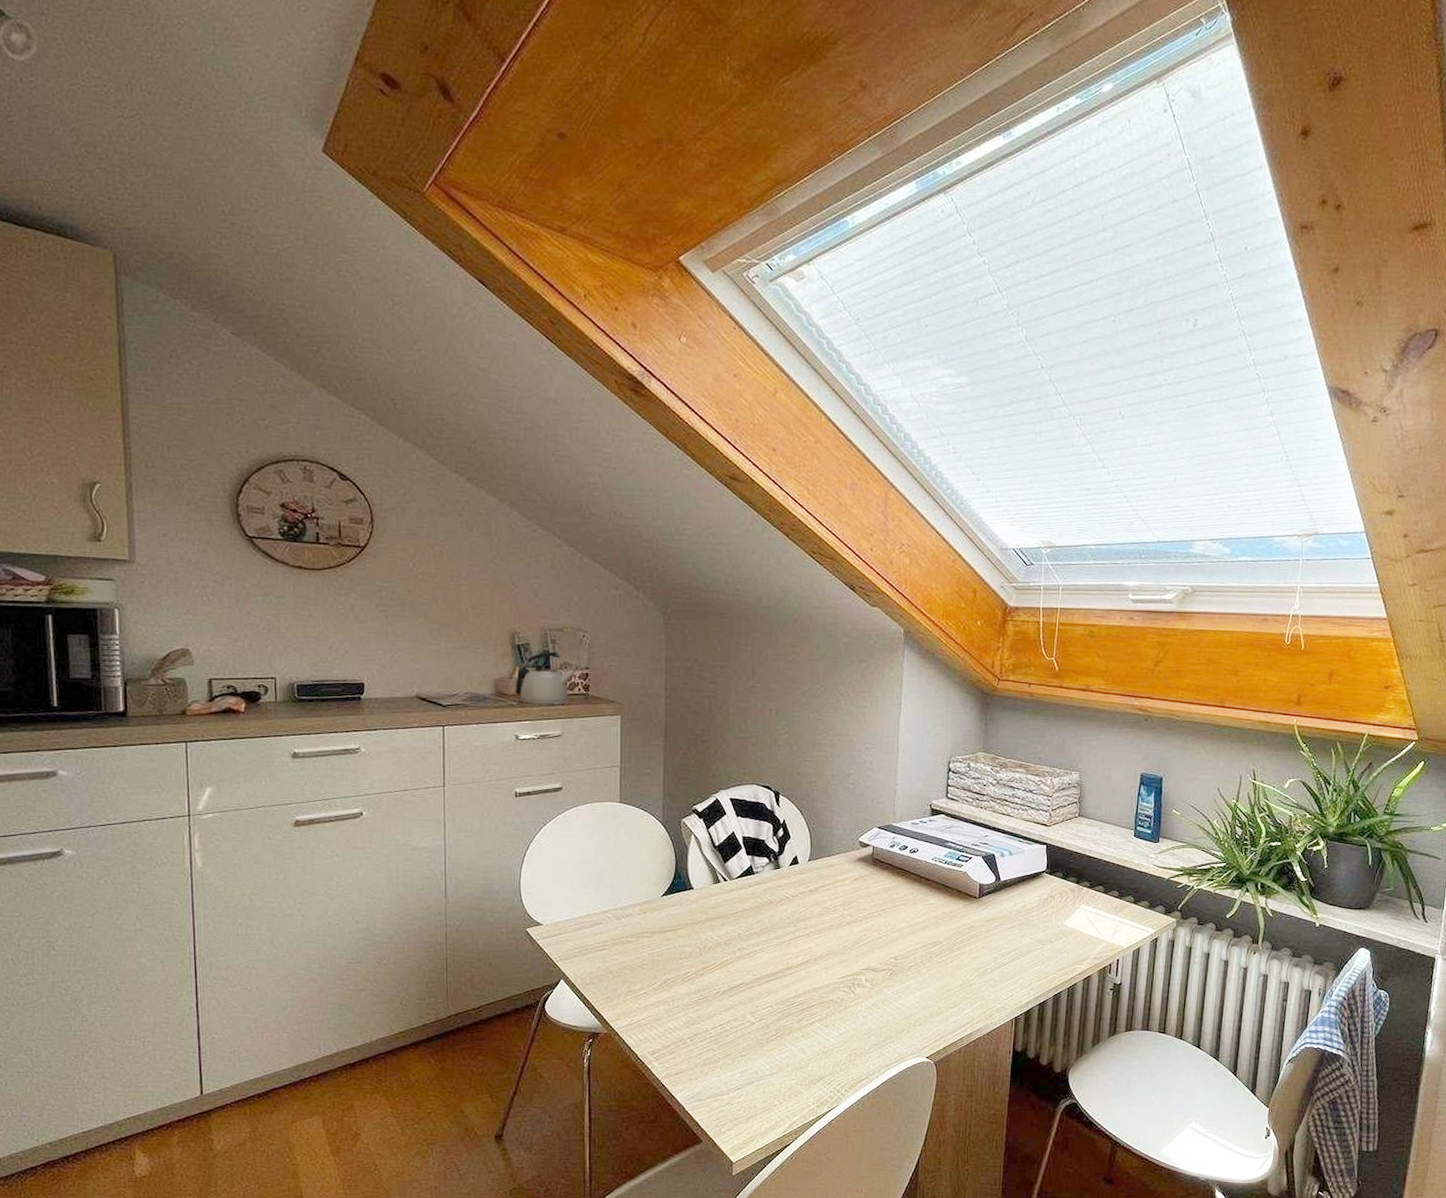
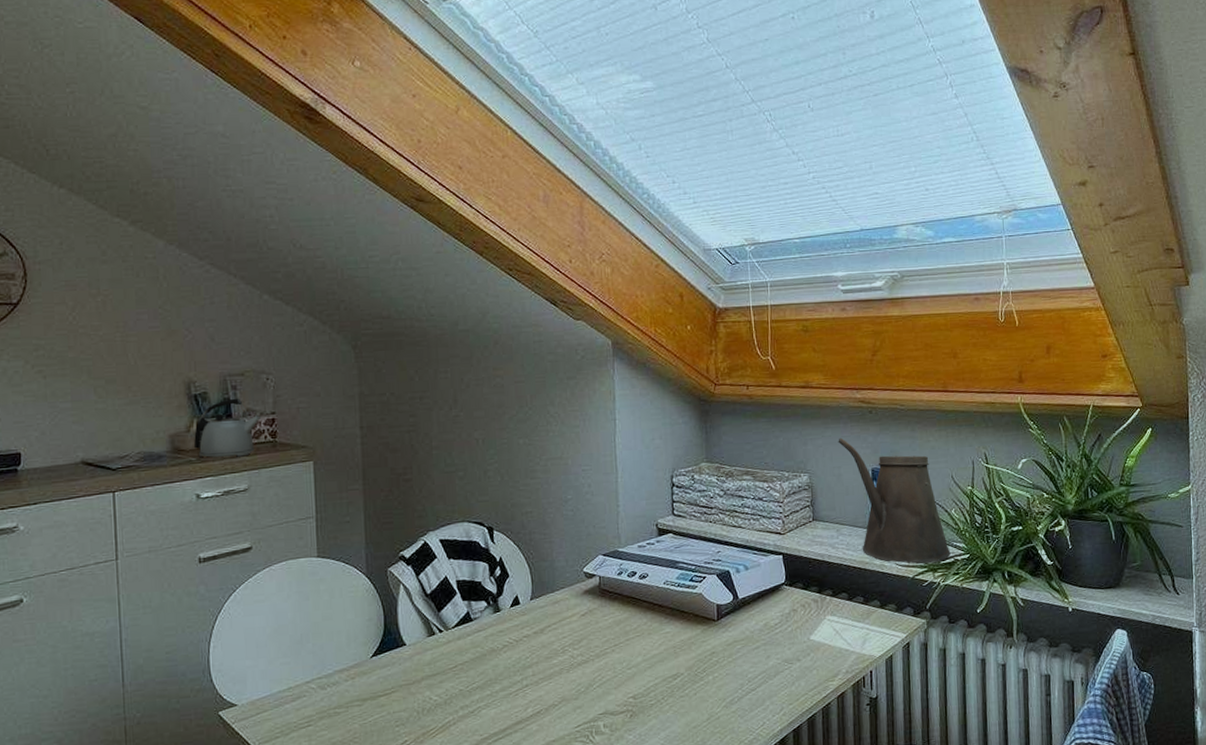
watering can: none [1111,741,1208,868] -> present [838,437,951,564]

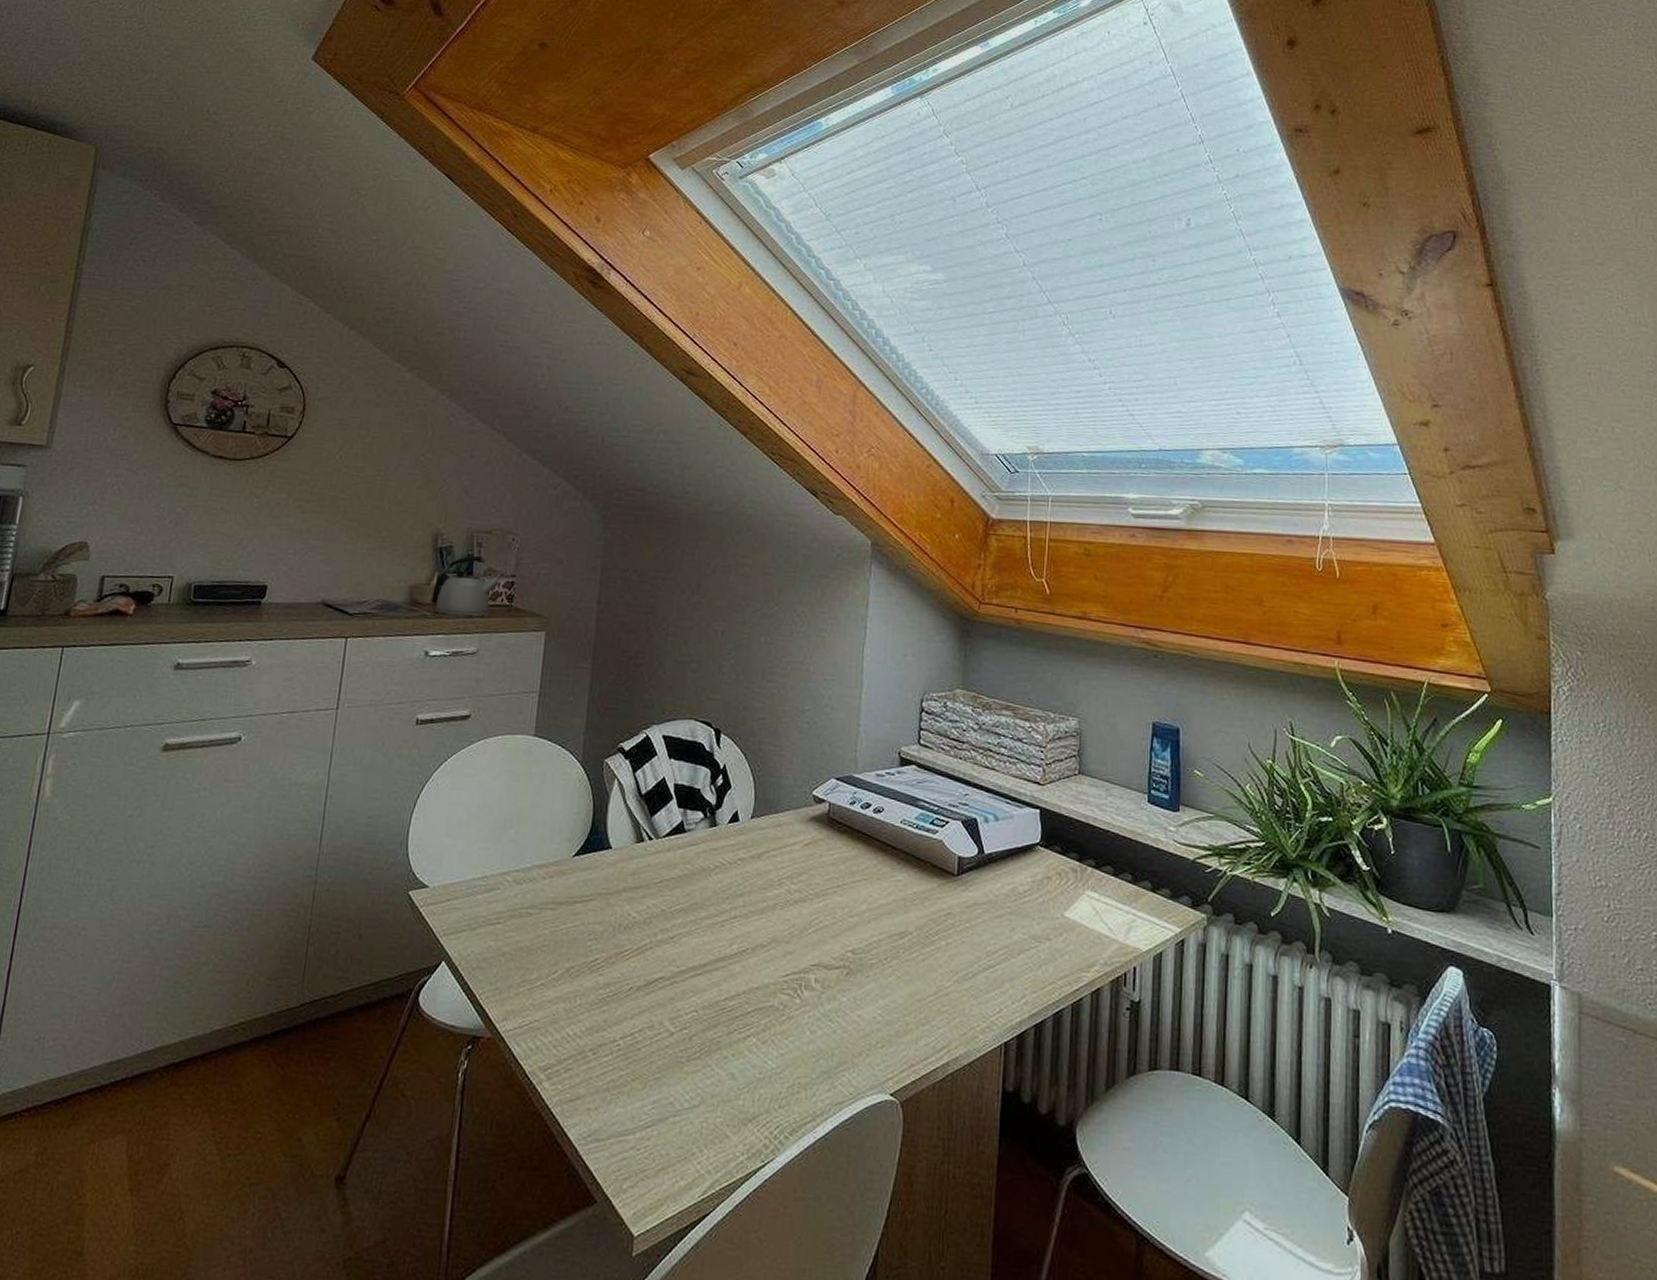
watering can: present [838,437,951,564] -> none [1115,681,1242,847]

